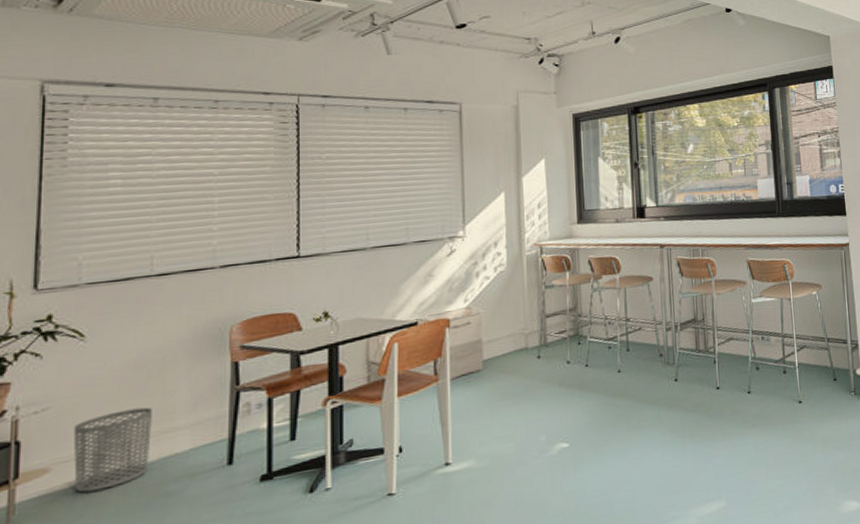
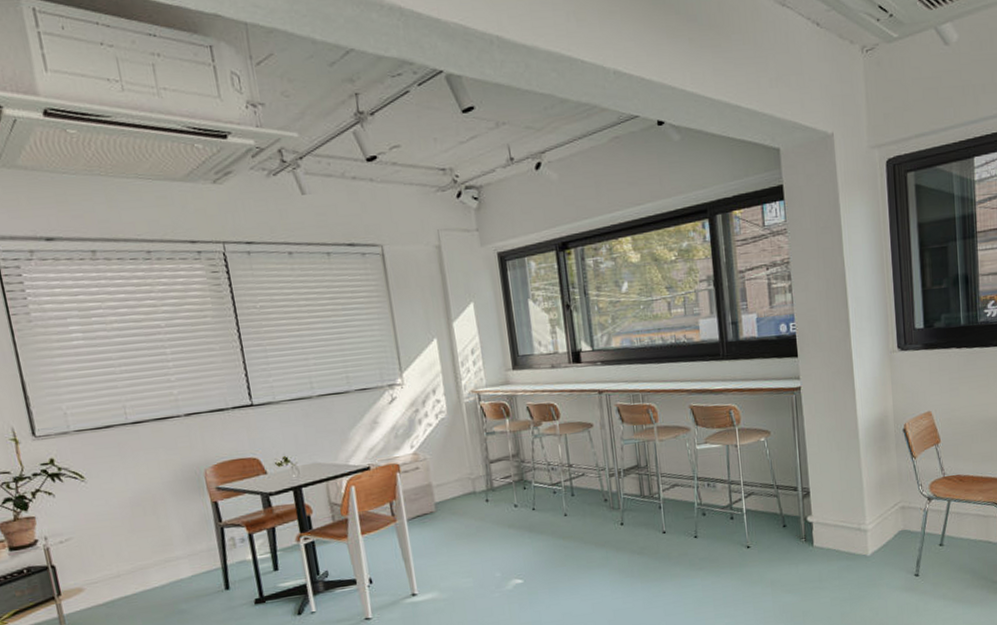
waste bin: present [73,407,152,493] -> none [93,539,161,609]

